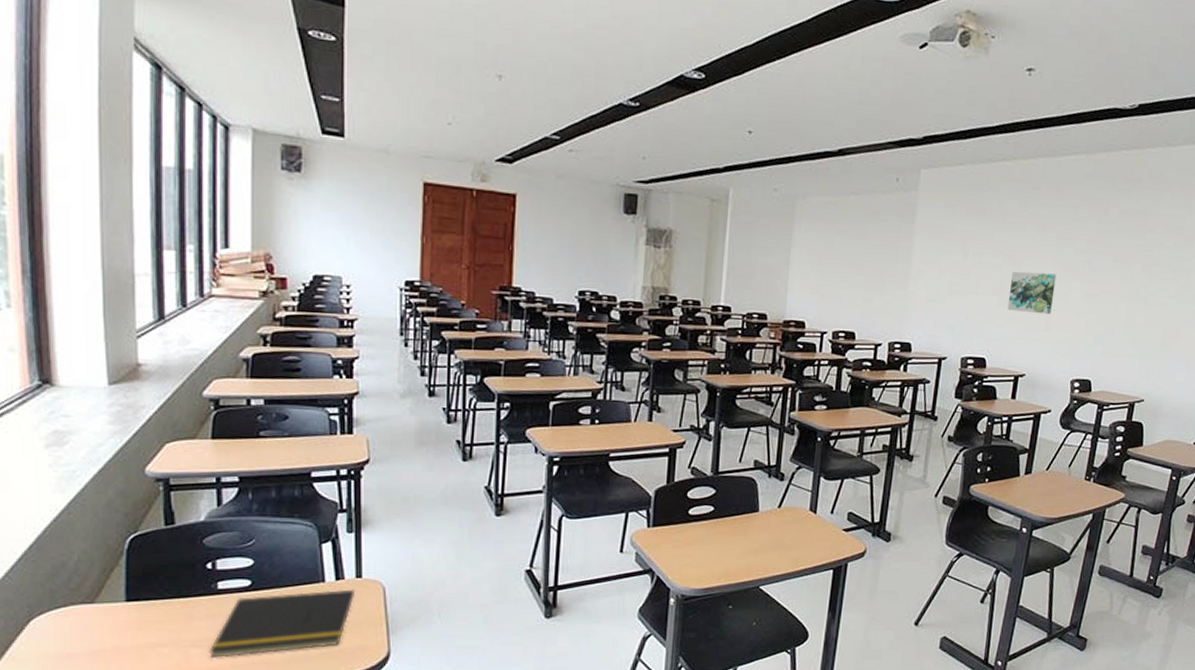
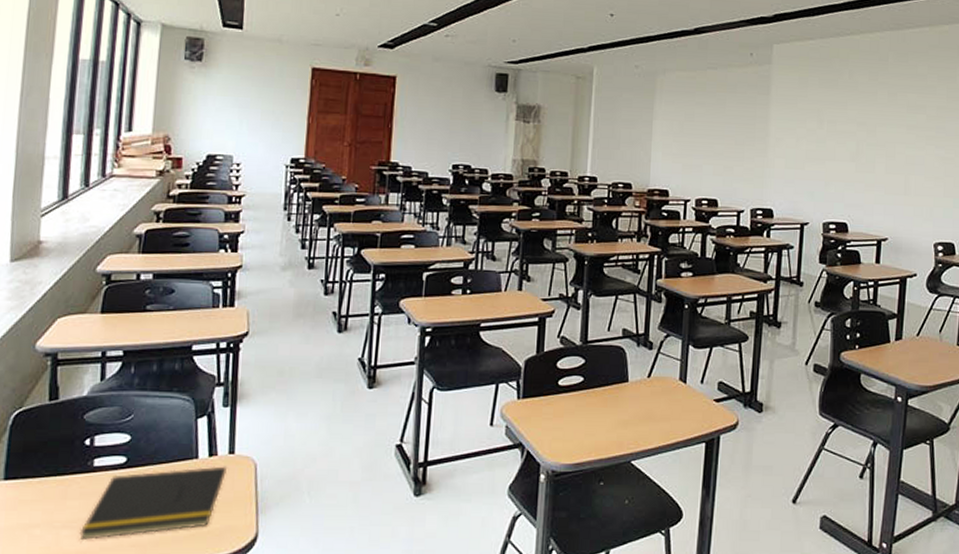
wall art: present [1007,271,1057,315] -> none [865,138,911,179]

